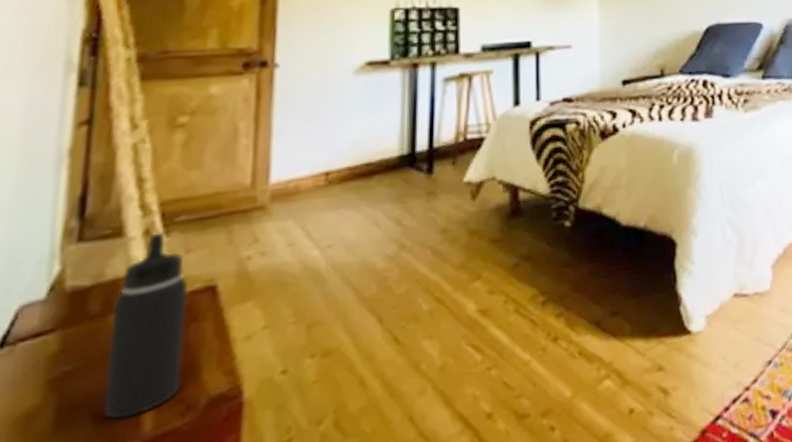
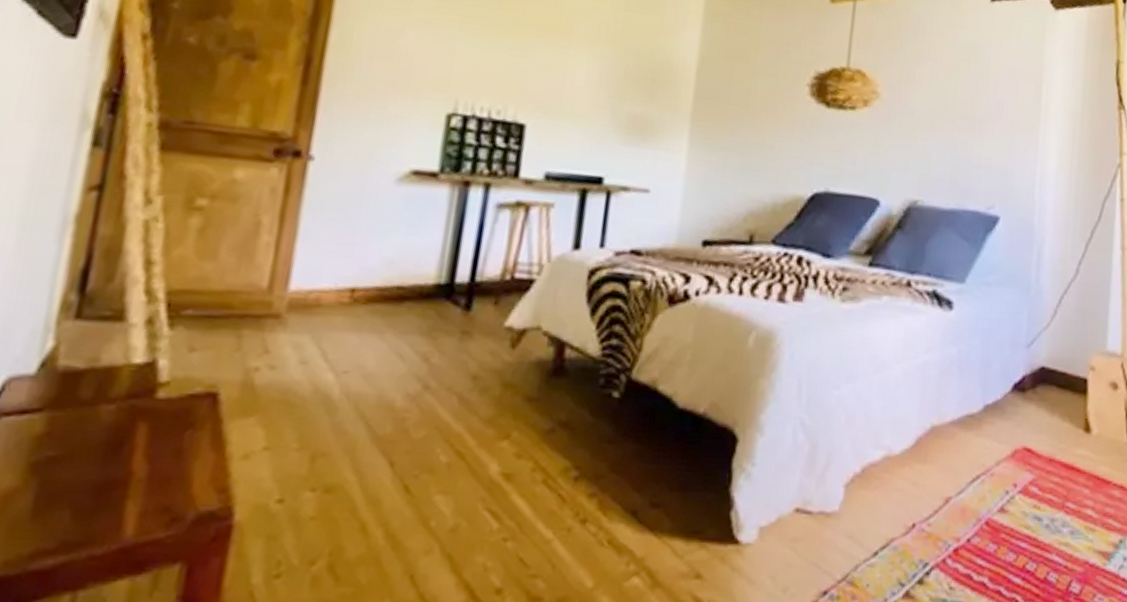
water bottle: present [104,232,187,420] -> none [85,323,188,519]

